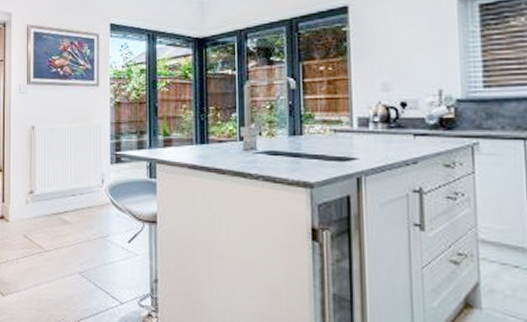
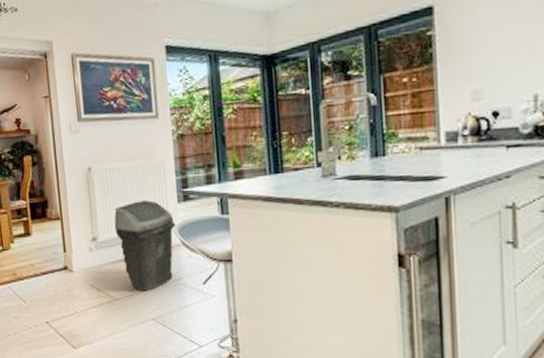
trash can: none [51,160,108,246] -> present [114,200,176,291]

